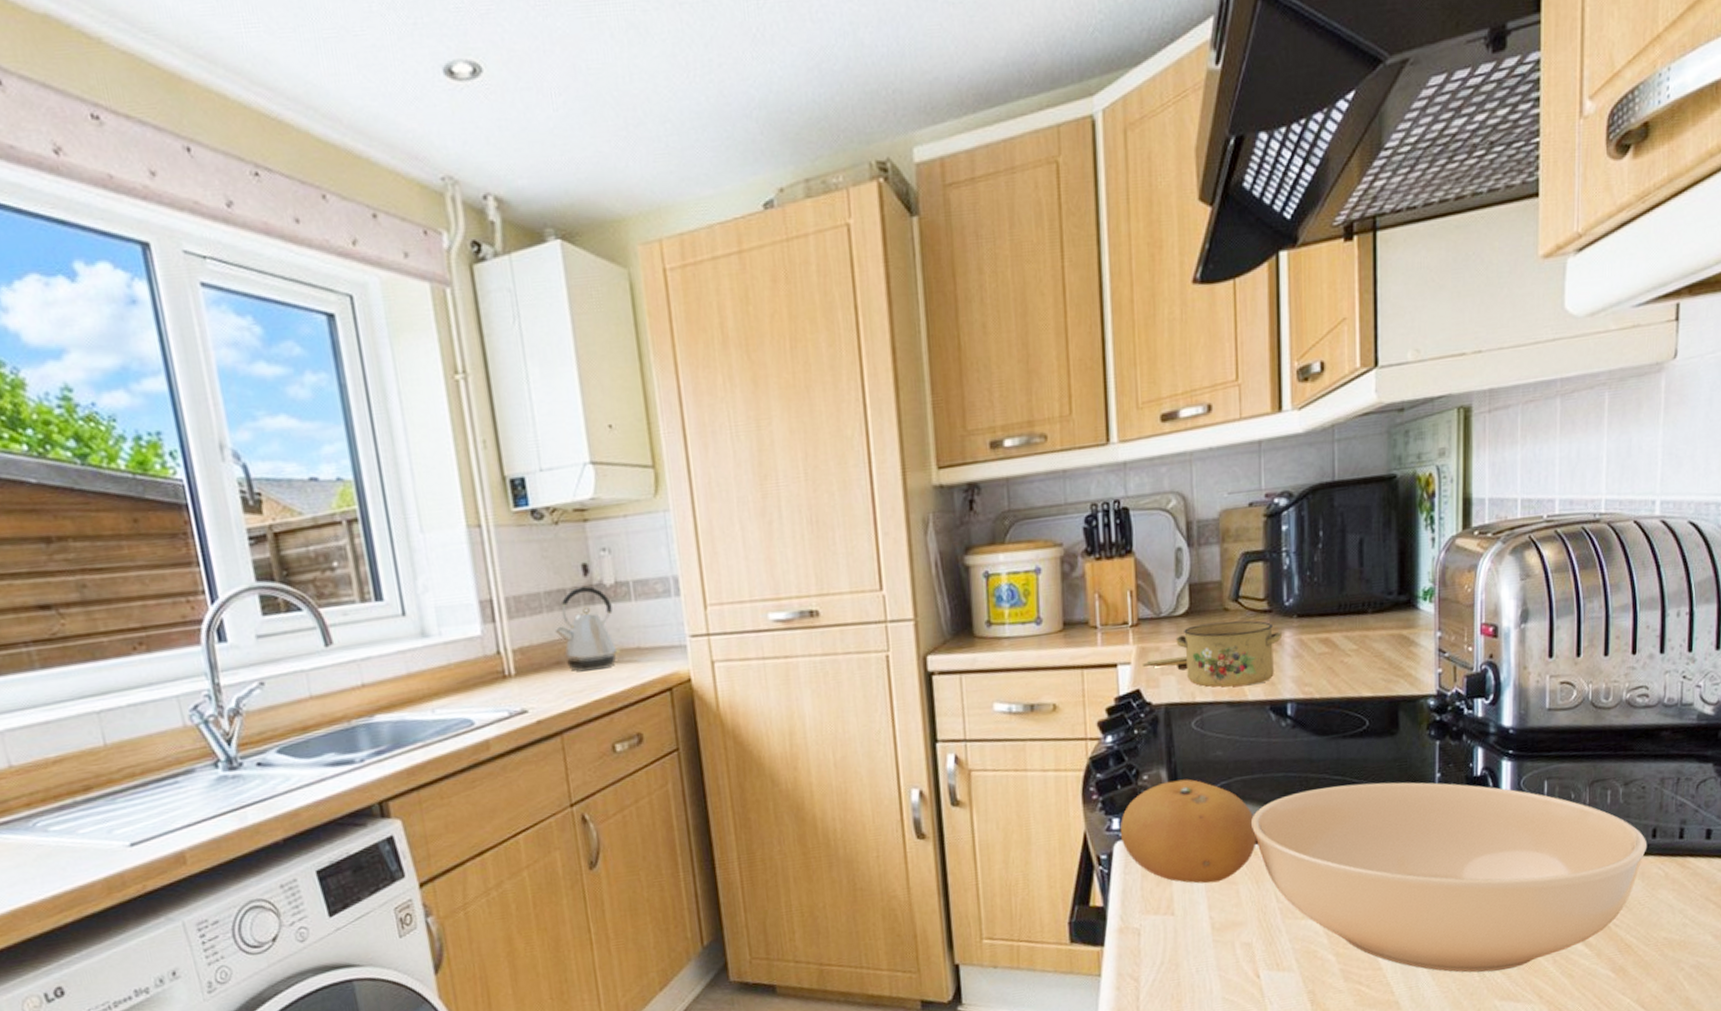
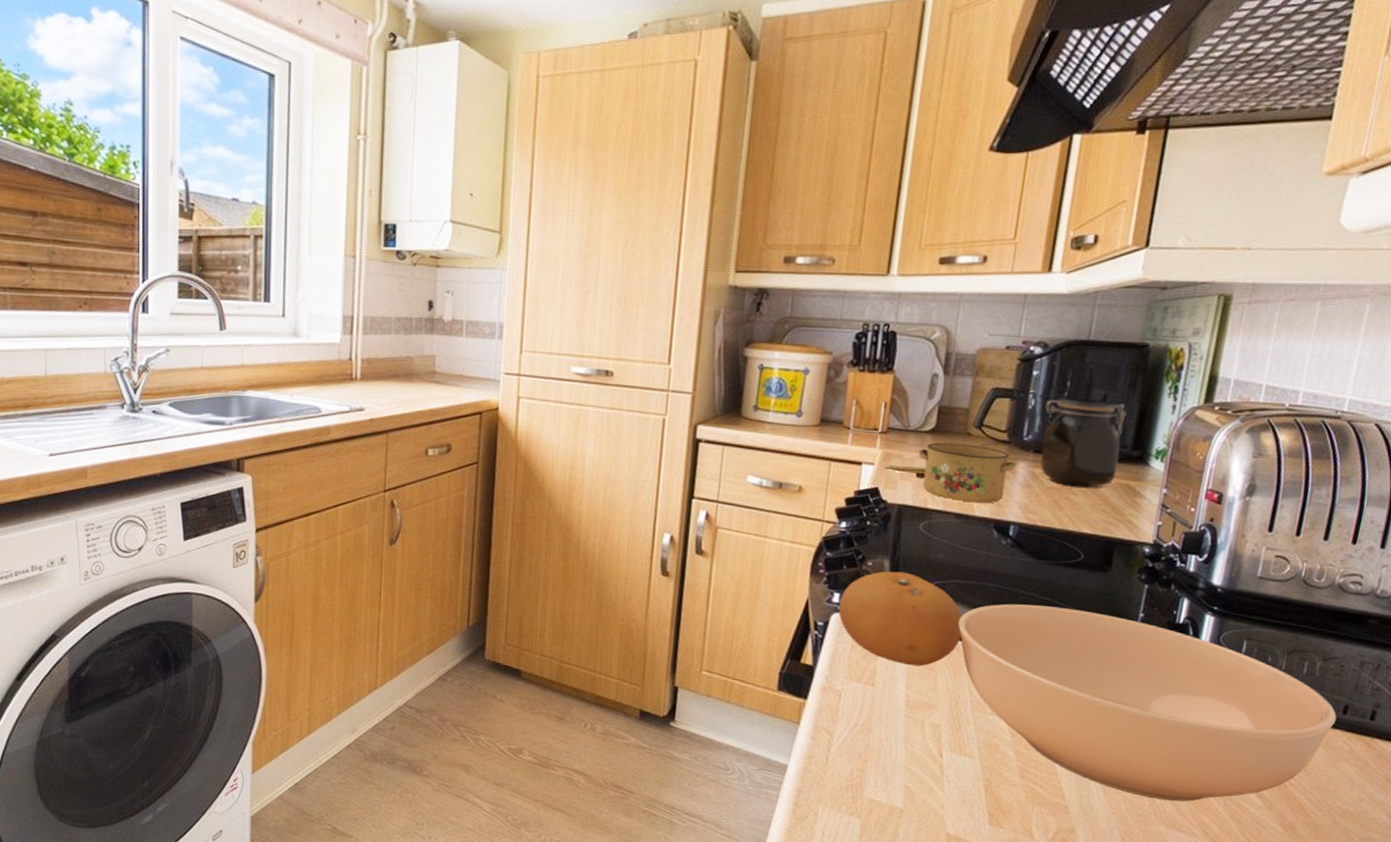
kettle: present [554,586,621,672] -> none [397,319,447,387]
jar: none [1301,544,1387,648] -> present [1040,398,1127,488]

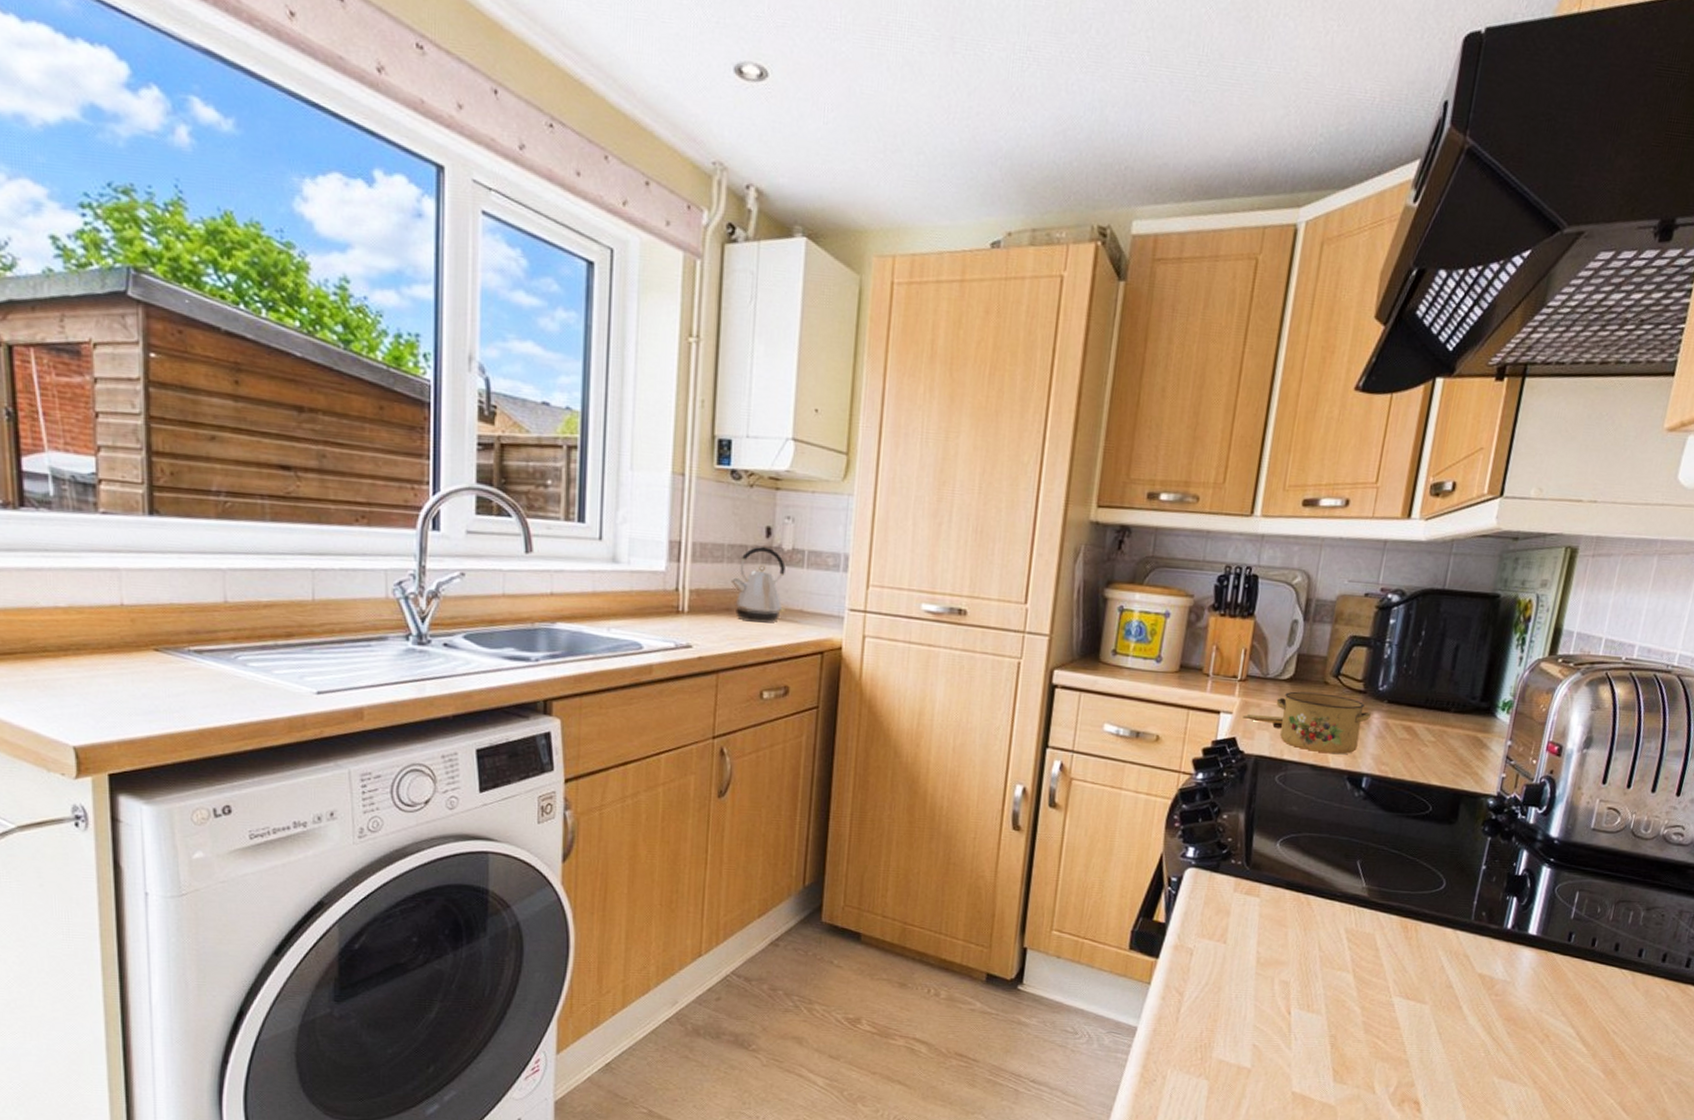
kettle: none [397,319,447,387] -> present [730,546,786,623]
fruit: present [838,571,961,667] -> none [1192,824,1313,922]
bowl: present [957,603,1337,802] -> none [1309,857,1657,1052]
jar: present [1040,398,1127,488] -> none [1393,647,1477,740]

